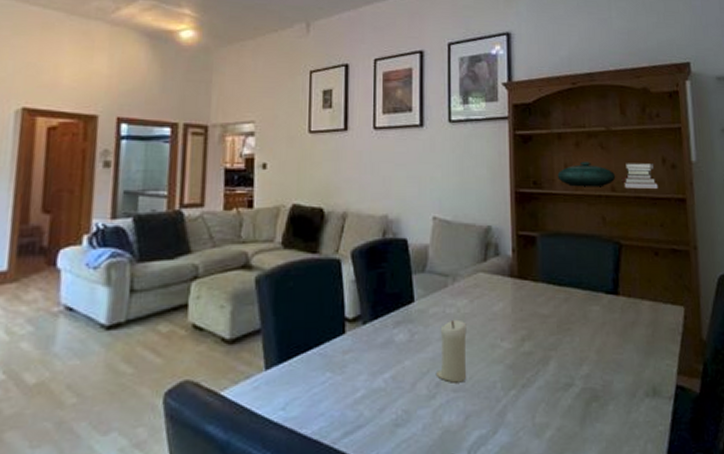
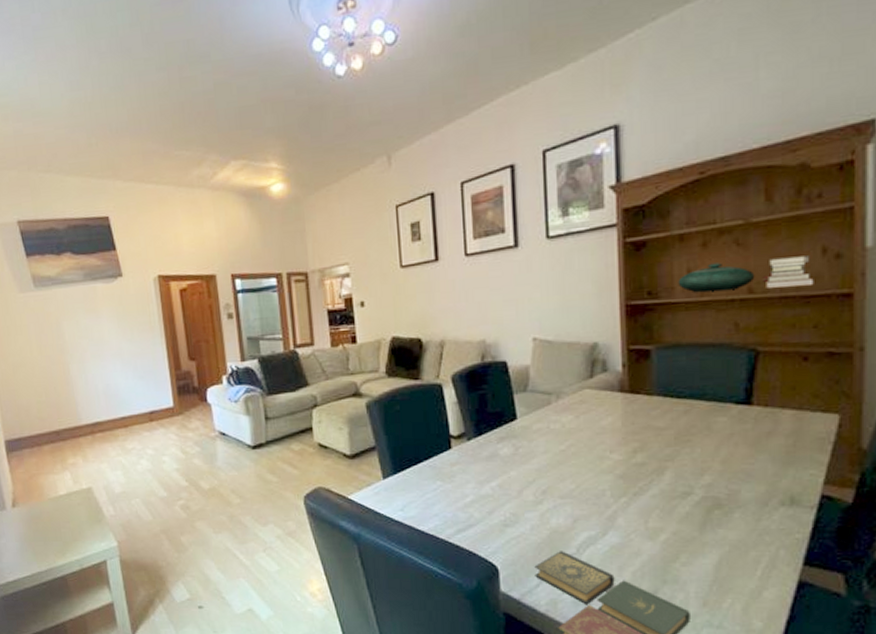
candle: present [435,319,467,383] -> none [541,434,574,491]

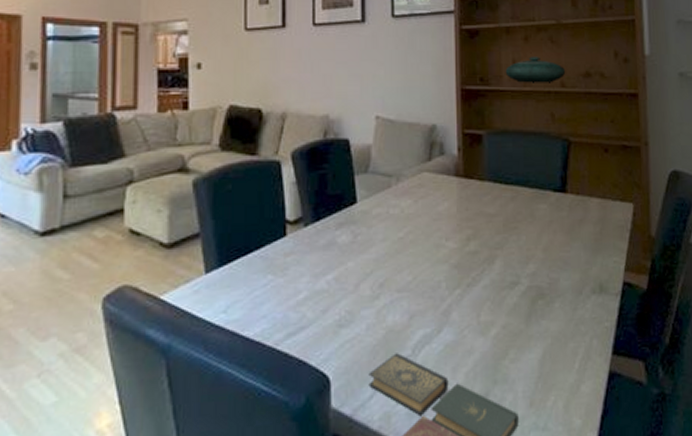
books: present [762,255,814,289] -> none [571,57,610,85]

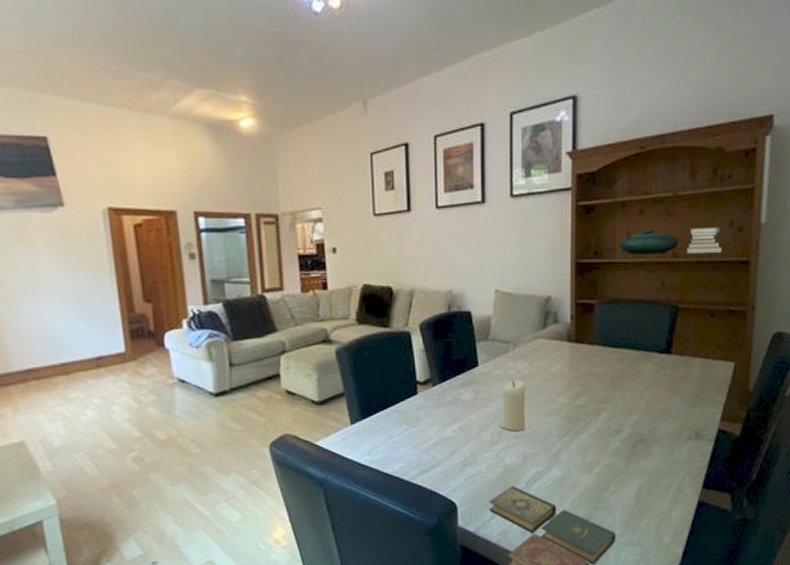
candle: none [379,220,411,284] -> present [498,379,526,432]
books: none [571,57,610,85] -> present [684,227,722,255]

